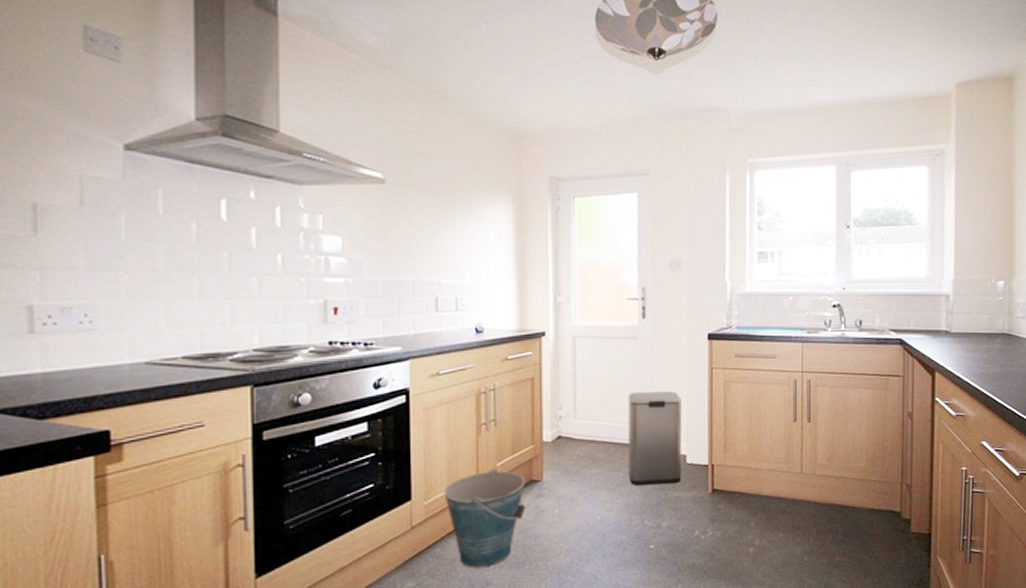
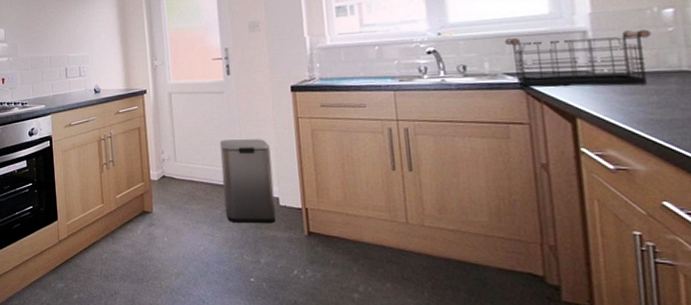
bucket: present [444,468,526,569] -> none [79,200,141,279]
dish rack: none [892,297,989,344] -> present [504,29,651,87]

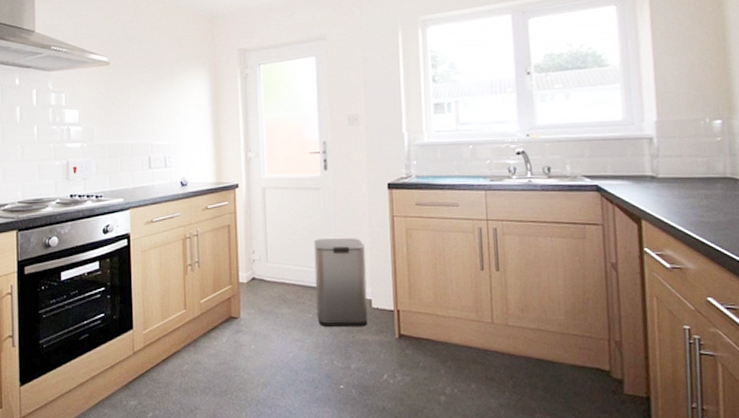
dish rack: present [504,29,651,87] -> none [584,138,704,190]

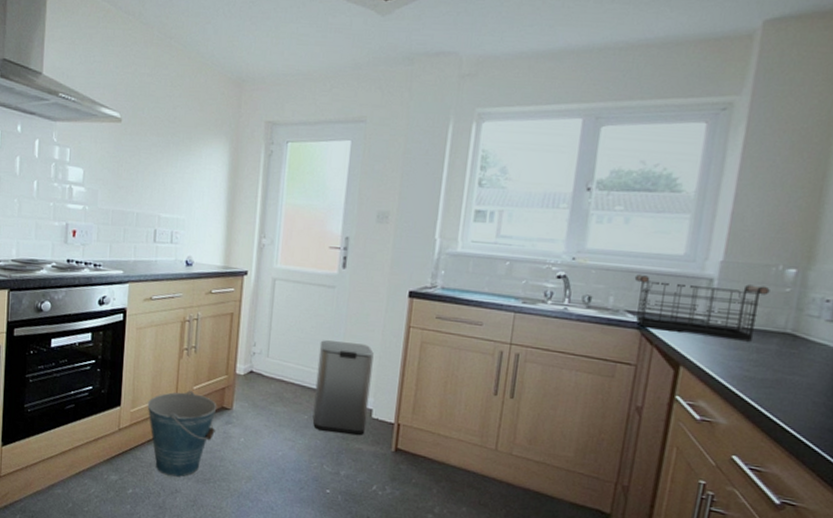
bucket: none [158,305,226,393] -> present [147,390,217,477]
dish rack: none [584,138,704,190] -> present [634,275,770,342]

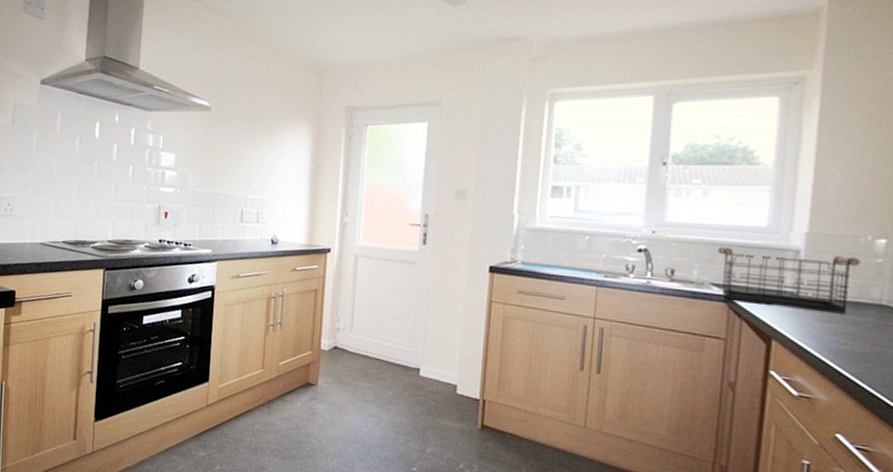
bucket: present [147,390,217,477] -> none [234,366,303,454]
pedal bin: present [312,340,374,435] -> none [397,315,456,411]

